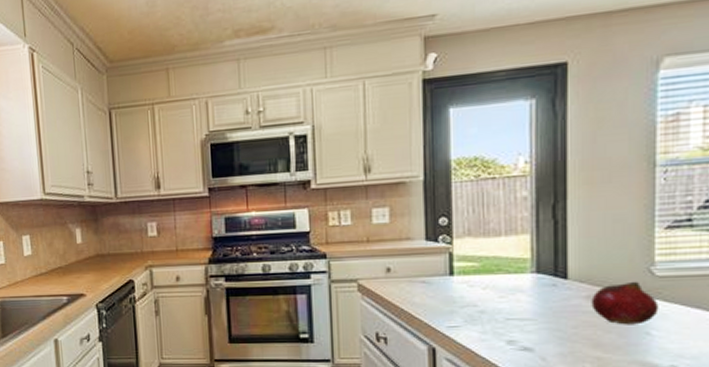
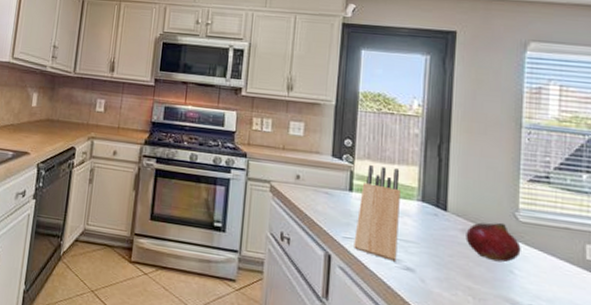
knife block: none [460,241,511,343] -> present [354,165,400,262]

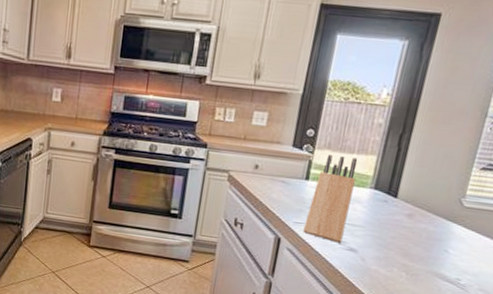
fruit: present [465,222,521,263] -> none [409,207,460,243]

